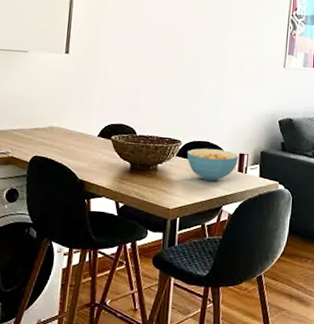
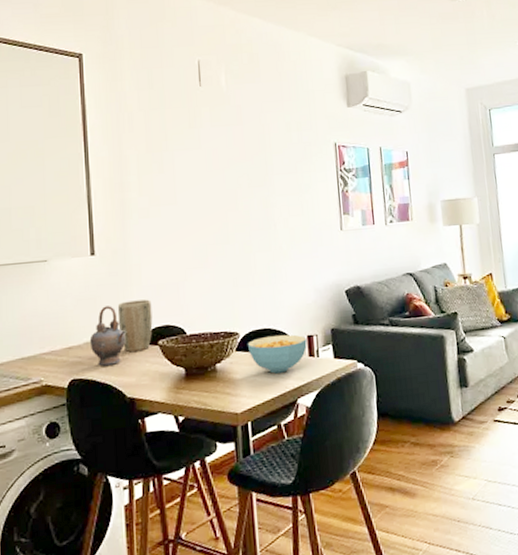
teapot: none [53,99,85,150] -> present [89,306,126,366]
plant pot: none [80,97,111,142] -> present [117,299,153,353]

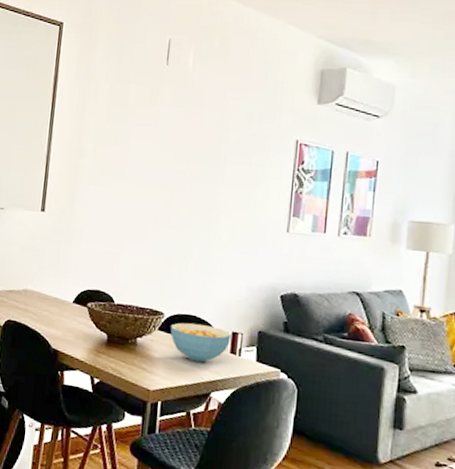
teapot: present [89,306,126,366] -> none [27,260,60,316]
plant pot: present [117,299,153,353] -> none [54,259,88,309]

